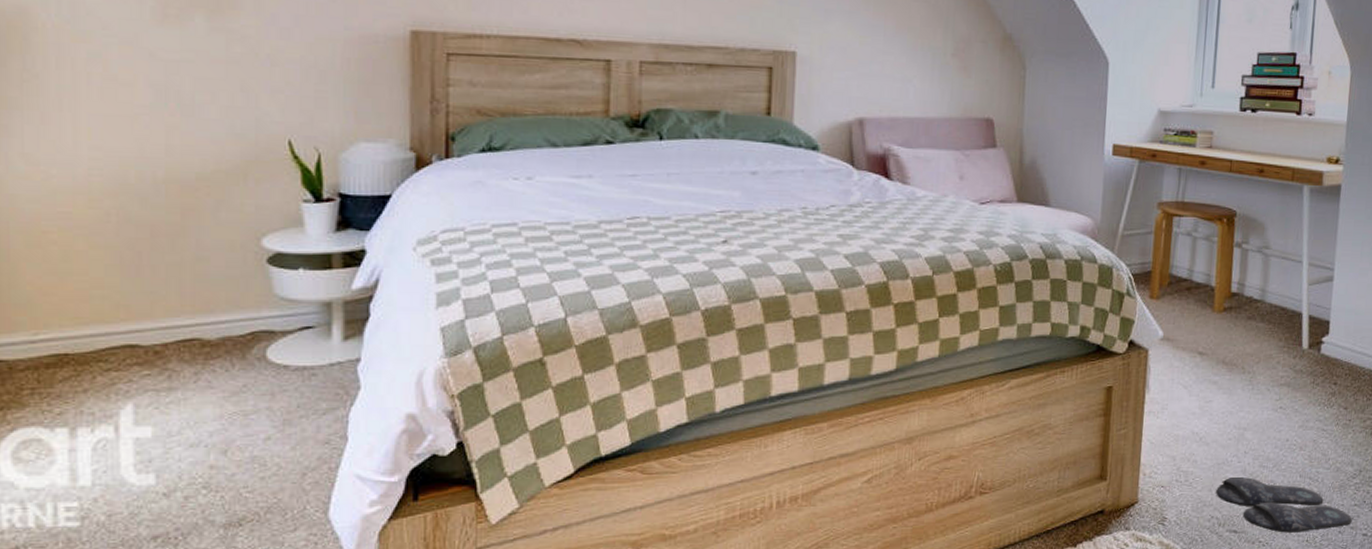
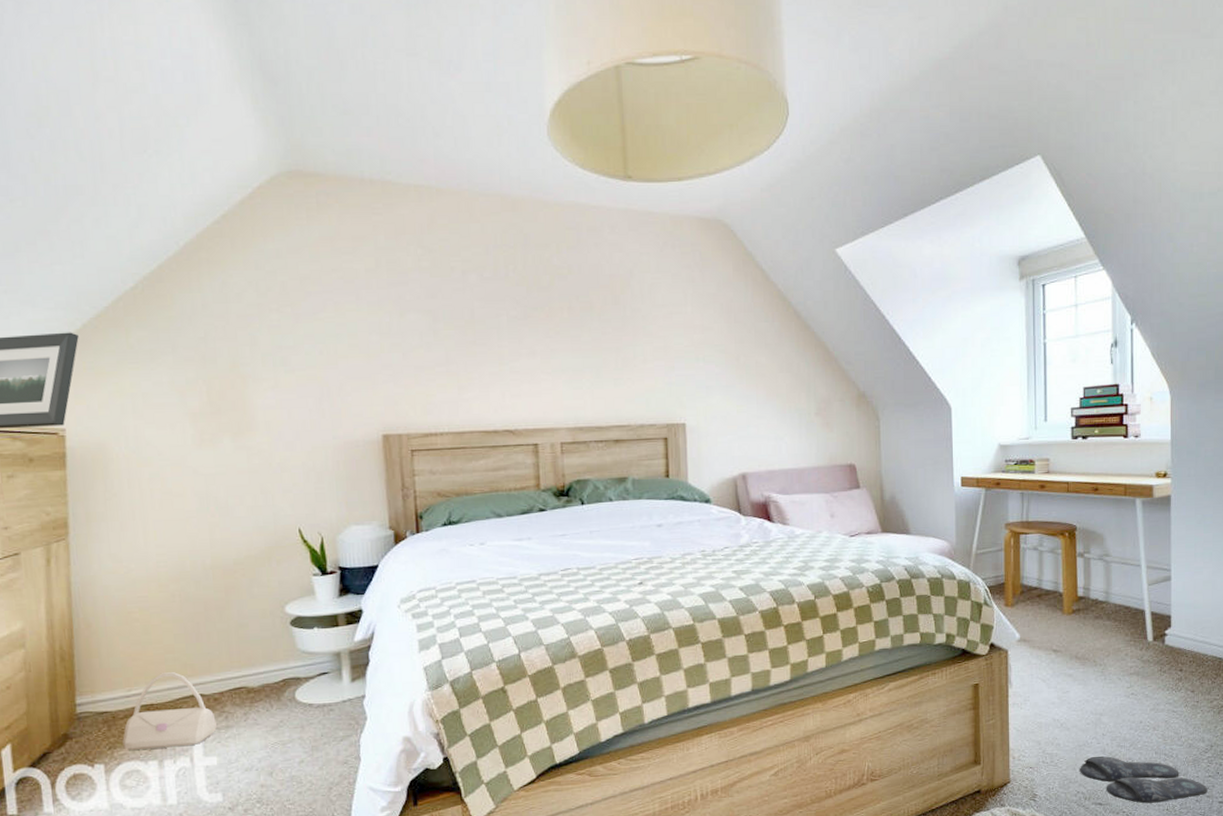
handbag: none [20,314,156,414] -> present [122,672,218,751]

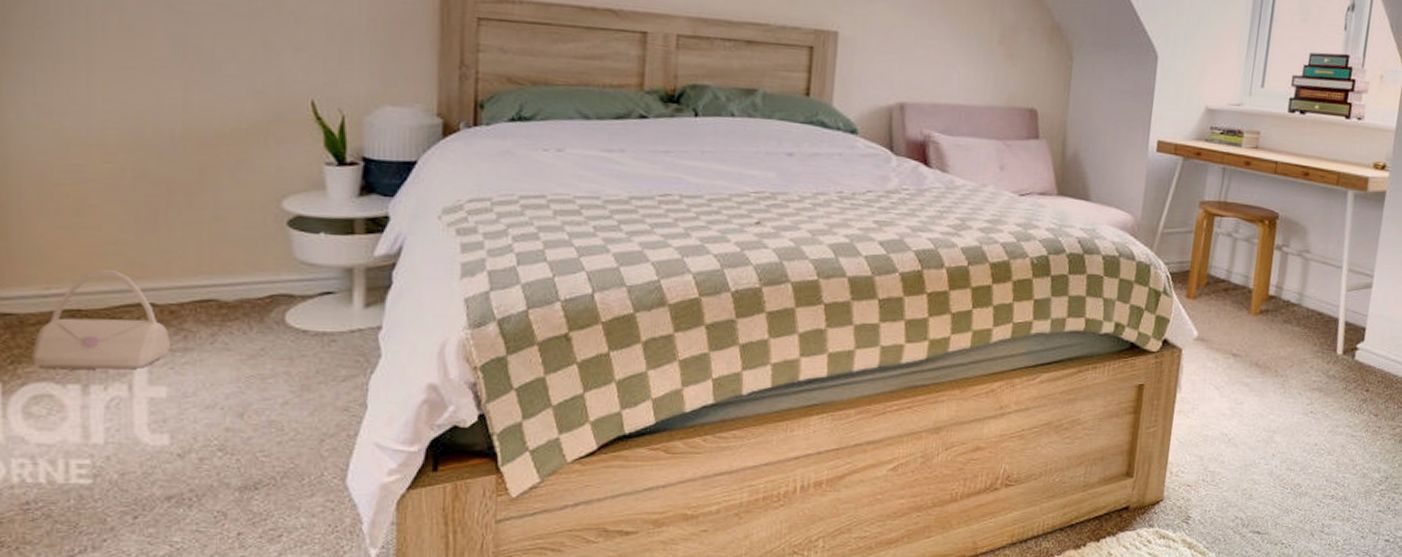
slippers: present [1080,756,1208,803] -> none [1242,479,1376,536]

